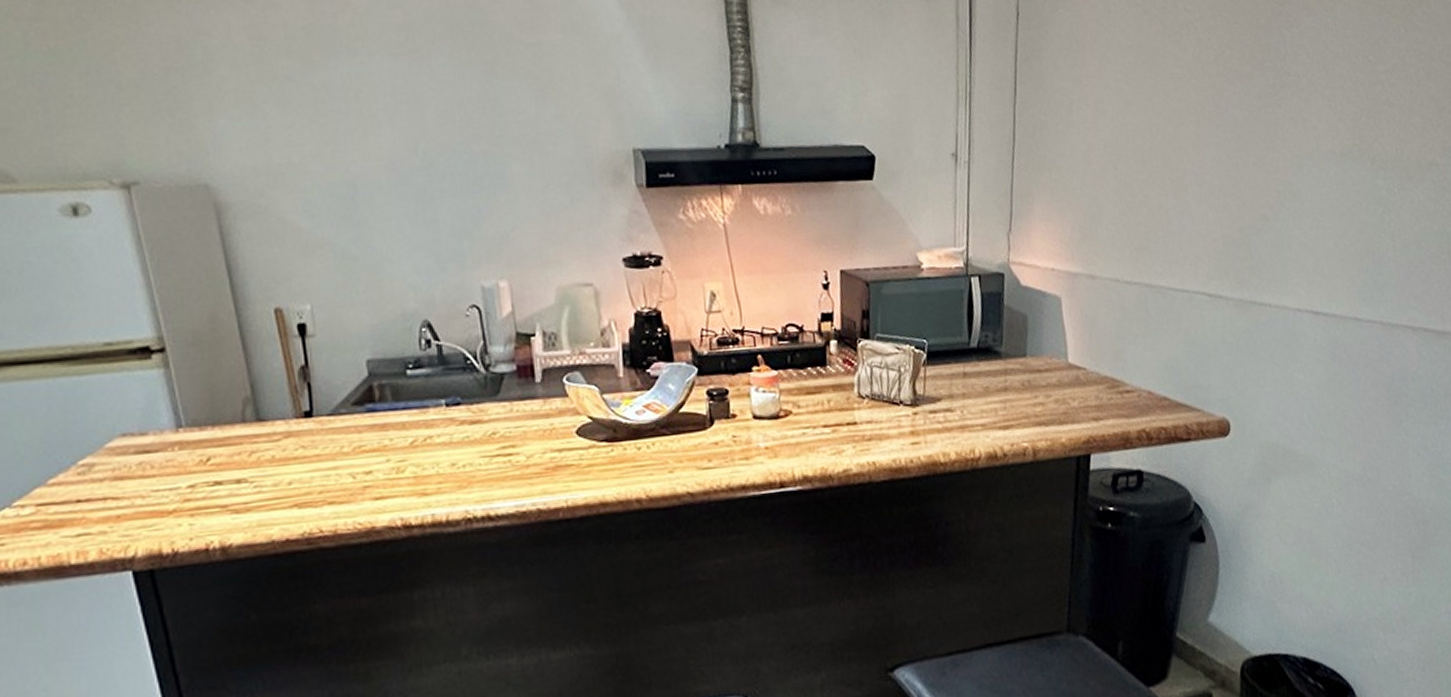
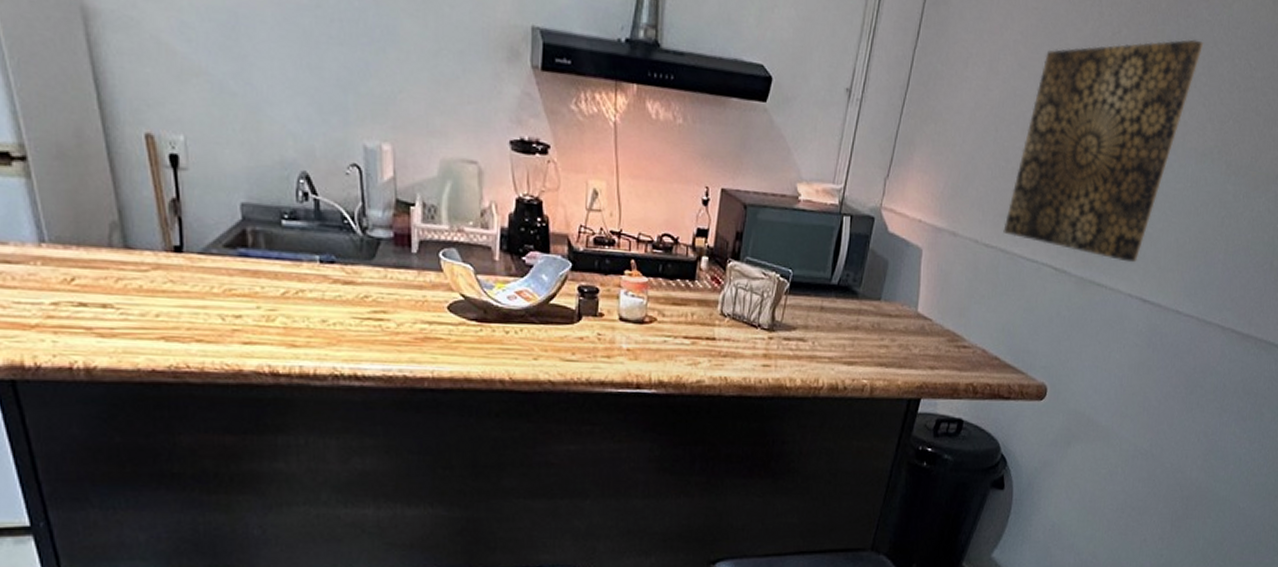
wall art: none [1143,47,1315,276] -> present [1003,39,1204,263]

